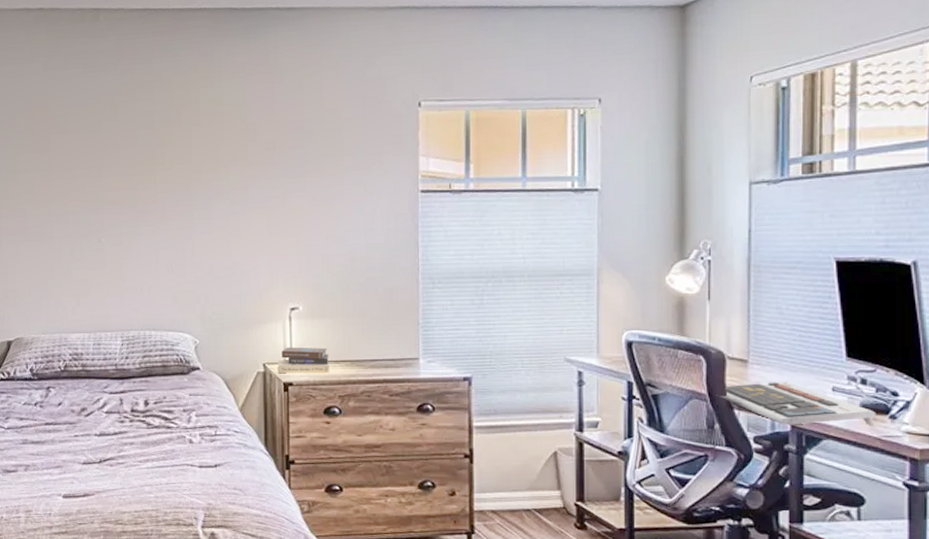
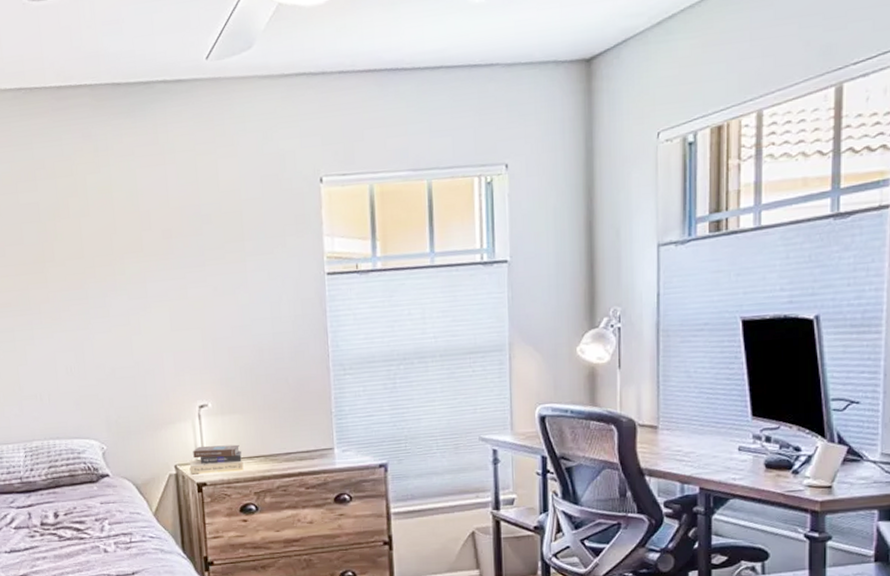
computer keyboard: present [714,382,876,426] -> none [625,445,780,488]

